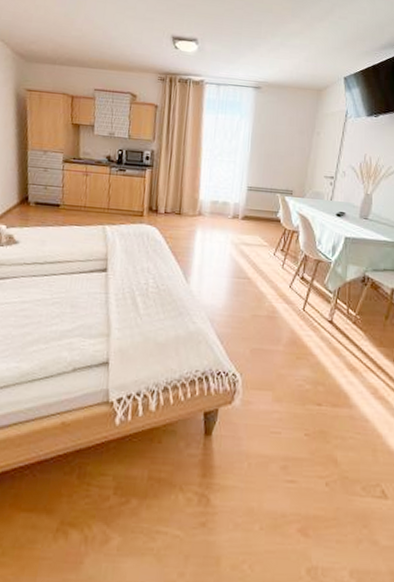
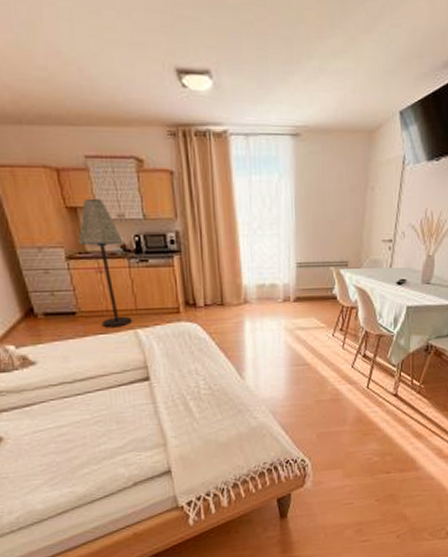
floor lamp: none [74,119,110,222] -> present [78,198,131,328]

